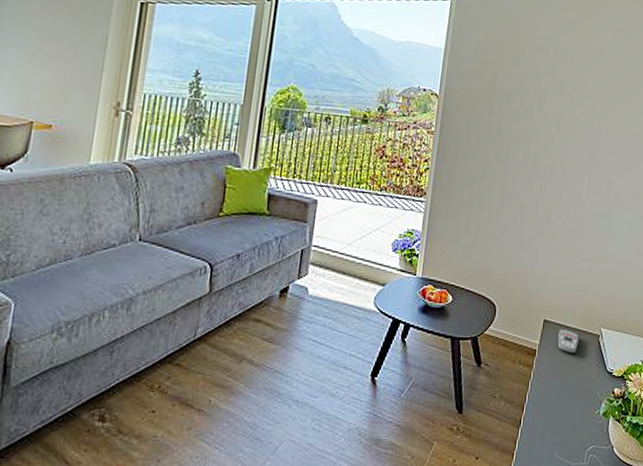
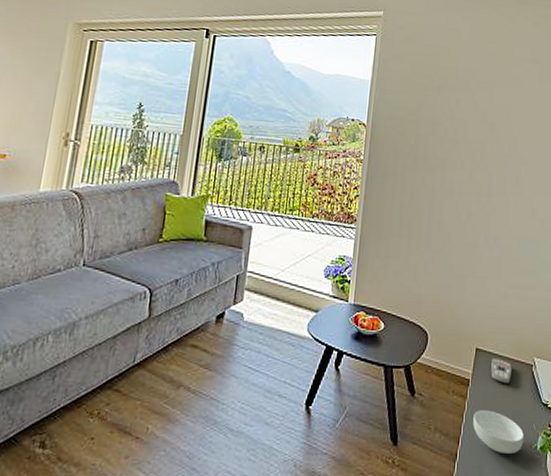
cereal bowl: none [538,379,588,419] -> present [473,410,525,454]

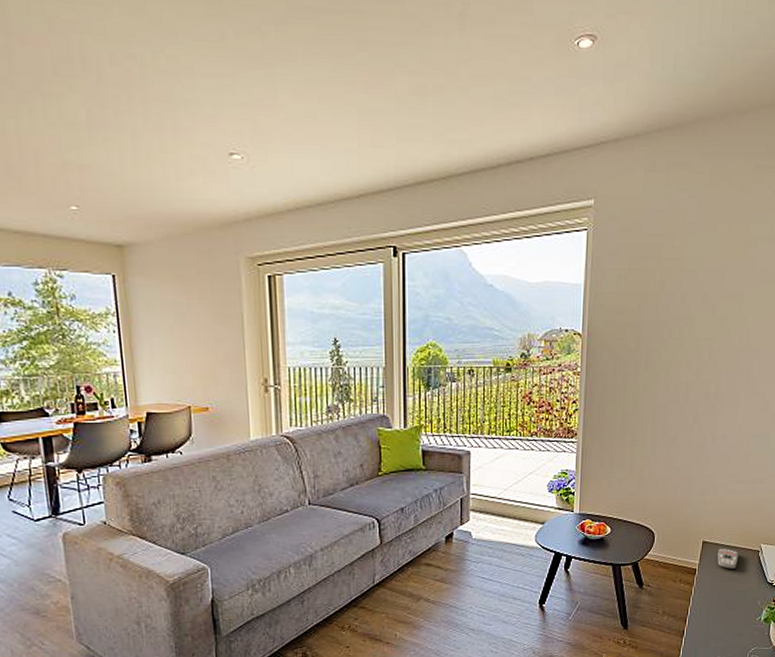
cereal bowl: present [473,410,525,454] -> none [699,593,749,627]

